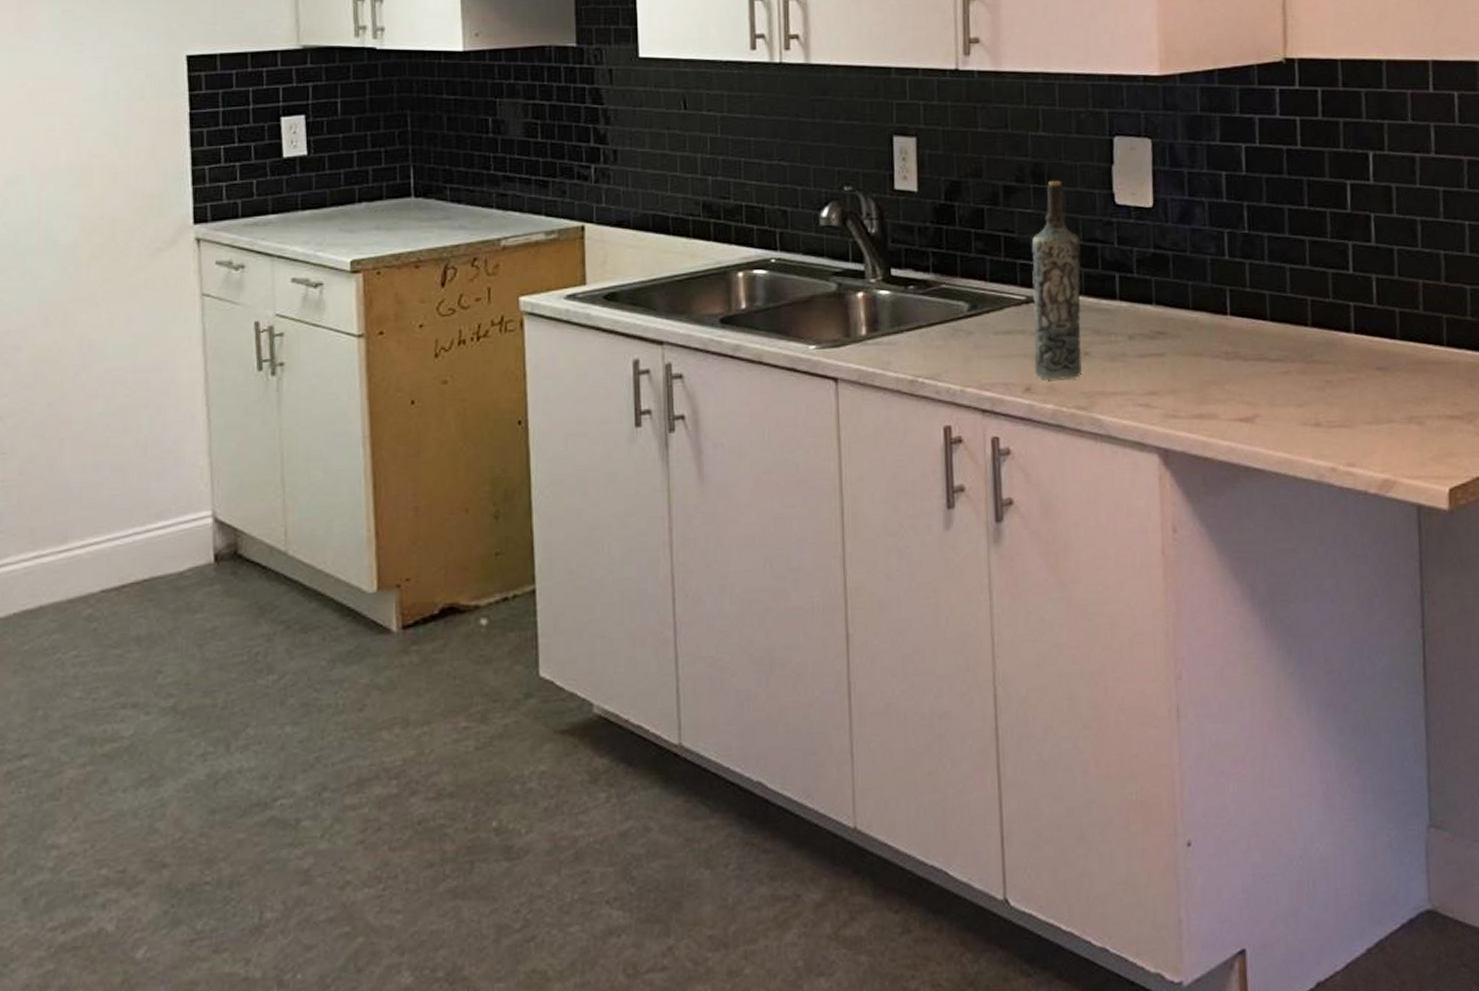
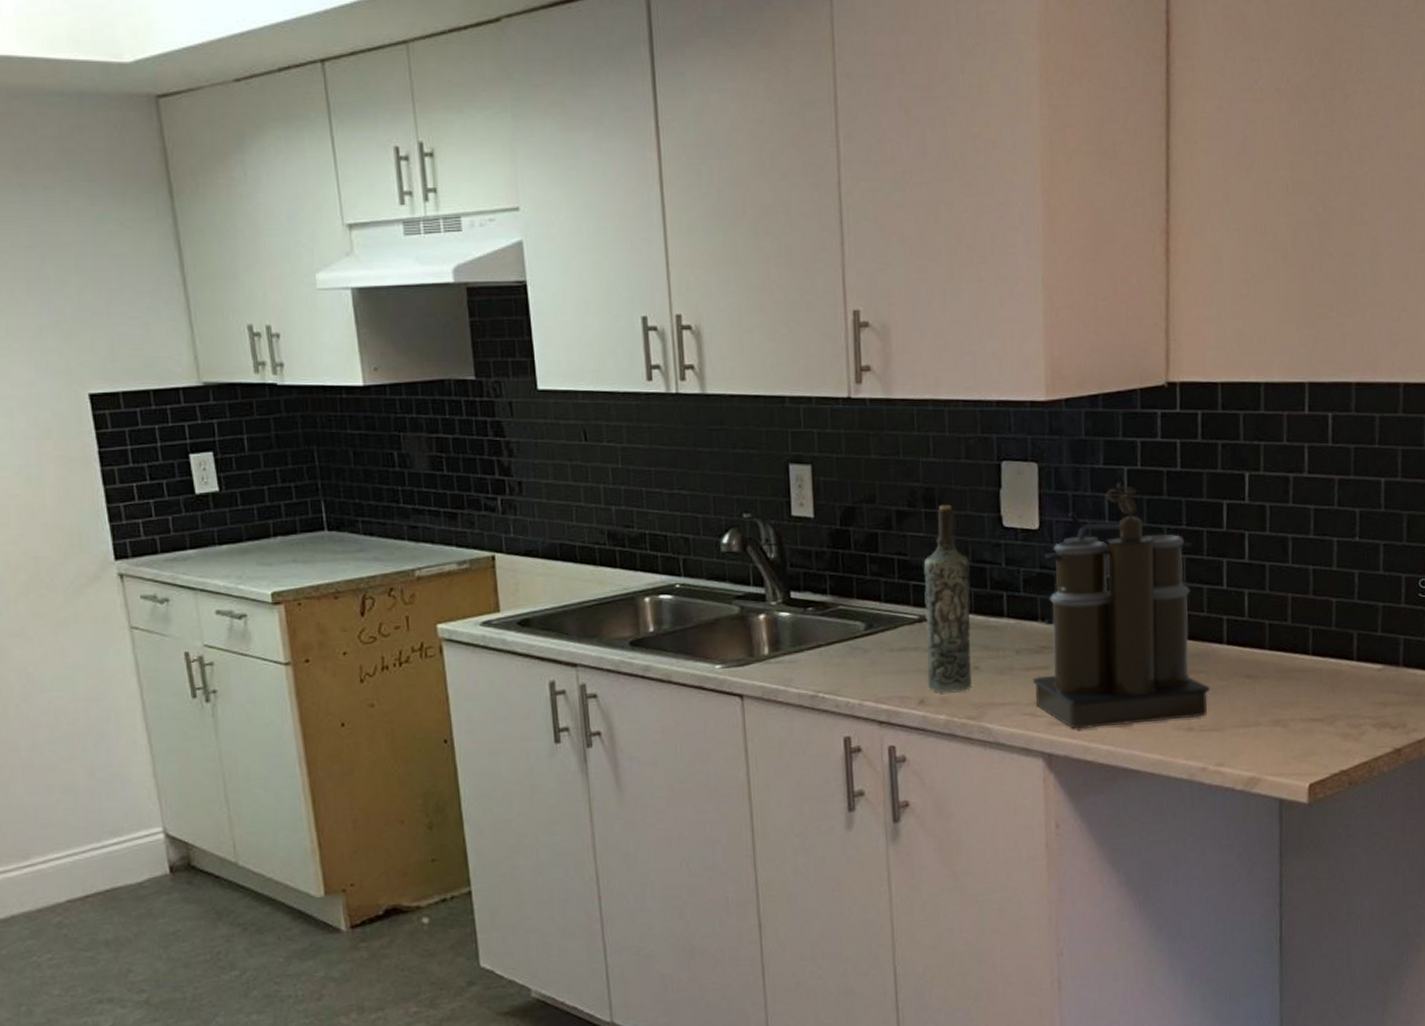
coffee maker: none [1146,160,1338,423] -> present [1032,482,1211,730]

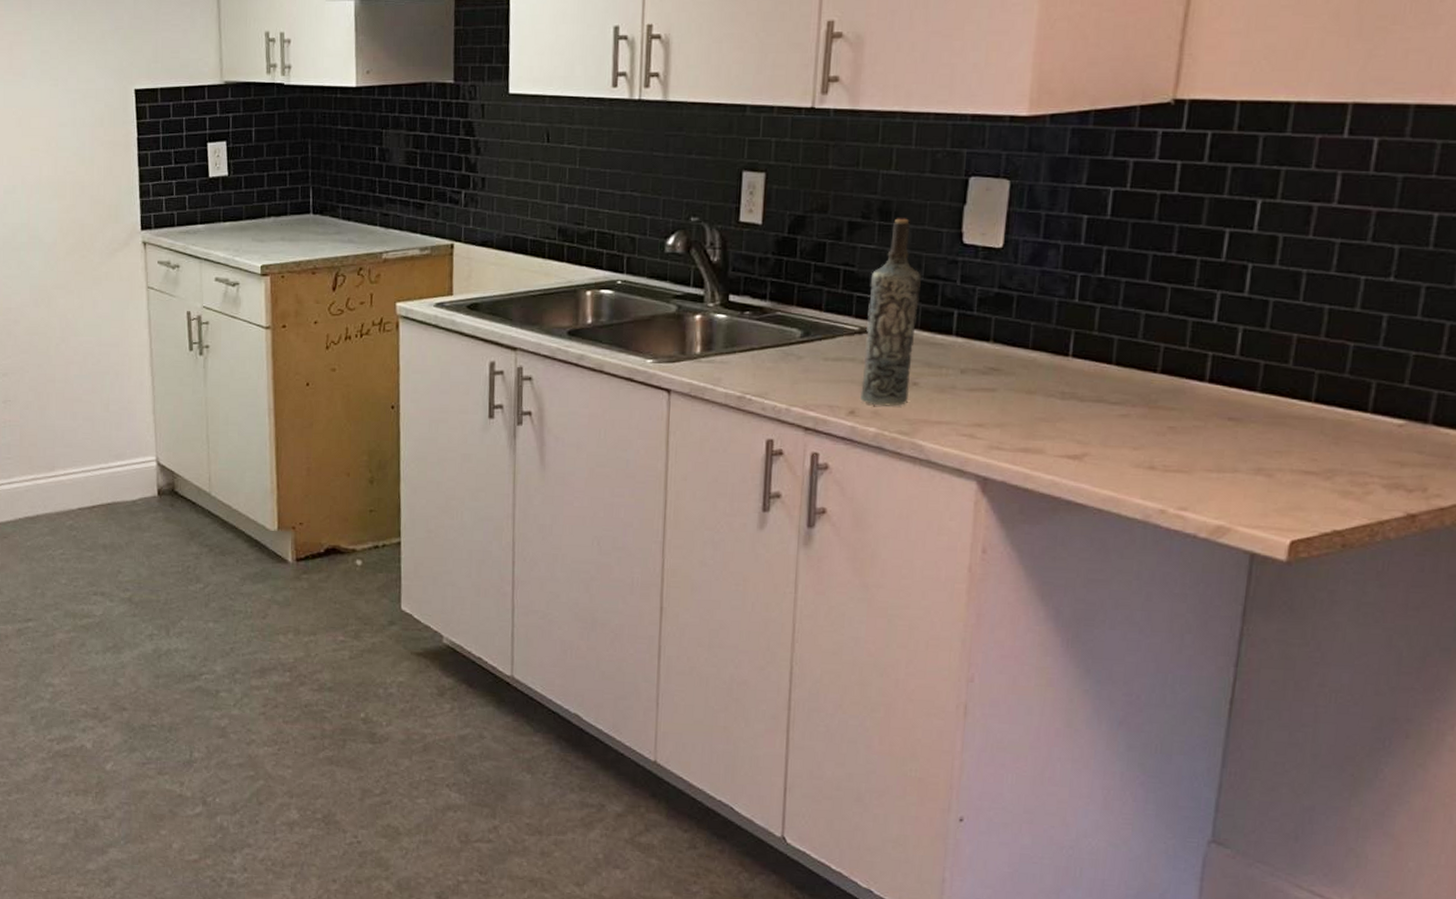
coffee maker: present [1032,482,1211,730] -> none [975,204,1182,457]

